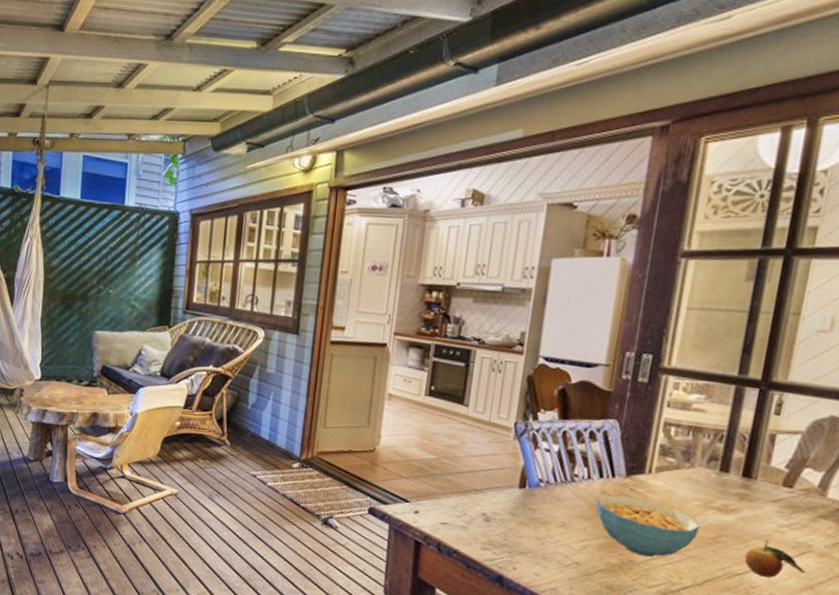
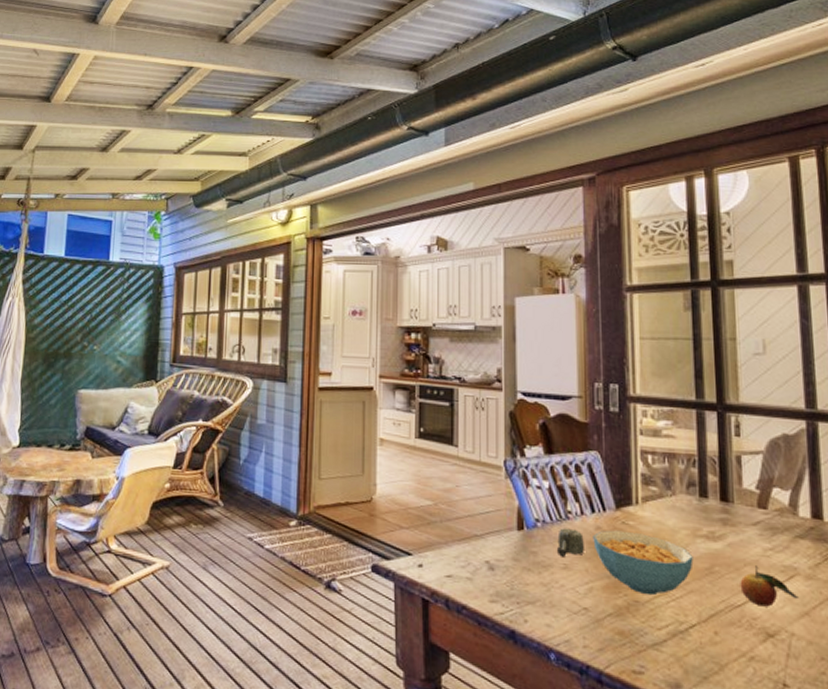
cup: none [557,489,587,516] -> present [557,528,584,557]

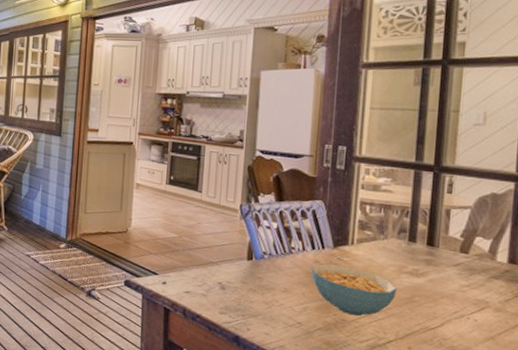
cup: present [557,528,584,557] -> none [280,260,303,283]
fruit: present [740,566,799,607] -> none [435,298,486,331]

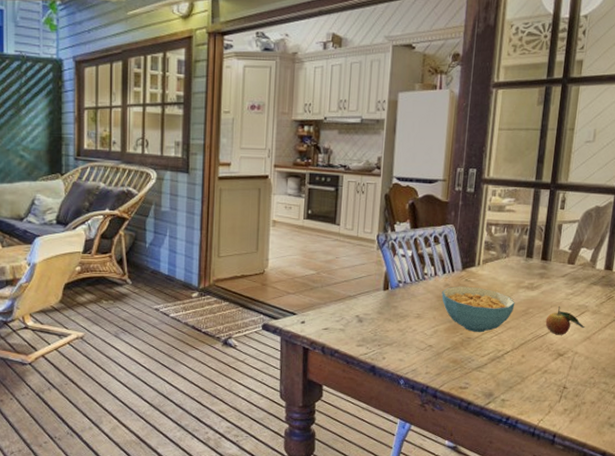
fruit: none [435,298,486,331] -> present [545,306,585,335]

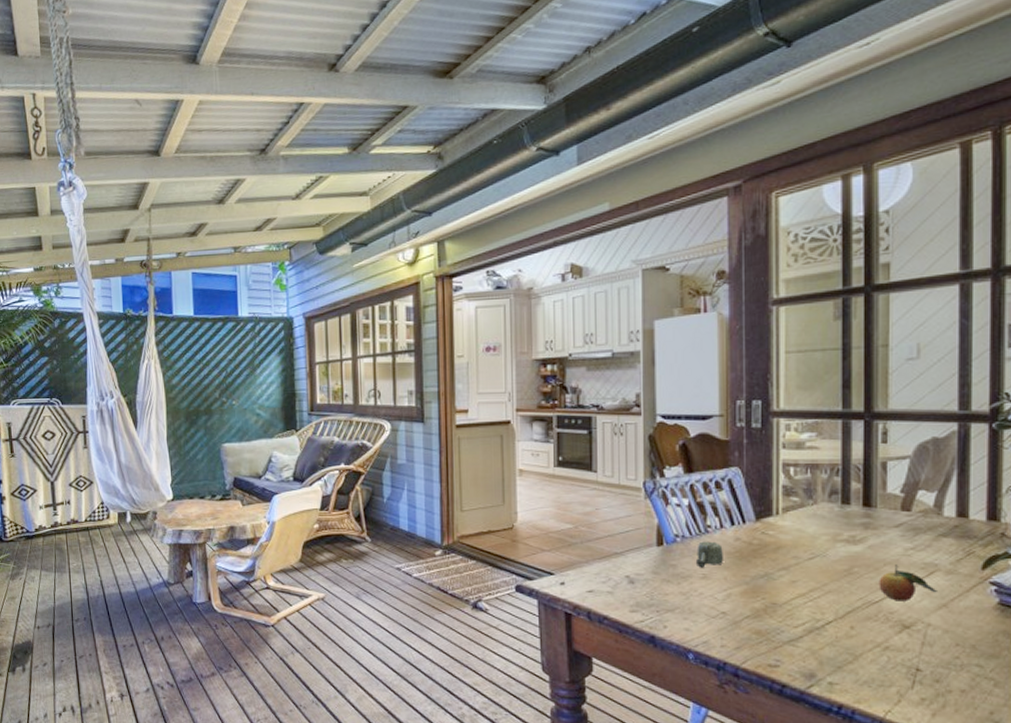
cup: none [413,286,435,309] -> present [697,541,723,568]
cereal bowl: present [441,286,515,333] -> none [732,540,833,598]

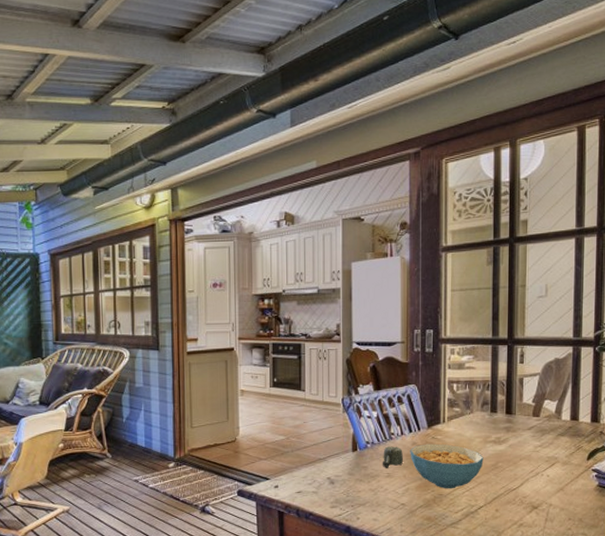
cereal bowl: none [732,540,833,598] -> present [410,443,484,489]
fruit: present [879,565,937,602] -> none [516,459,557,488]

